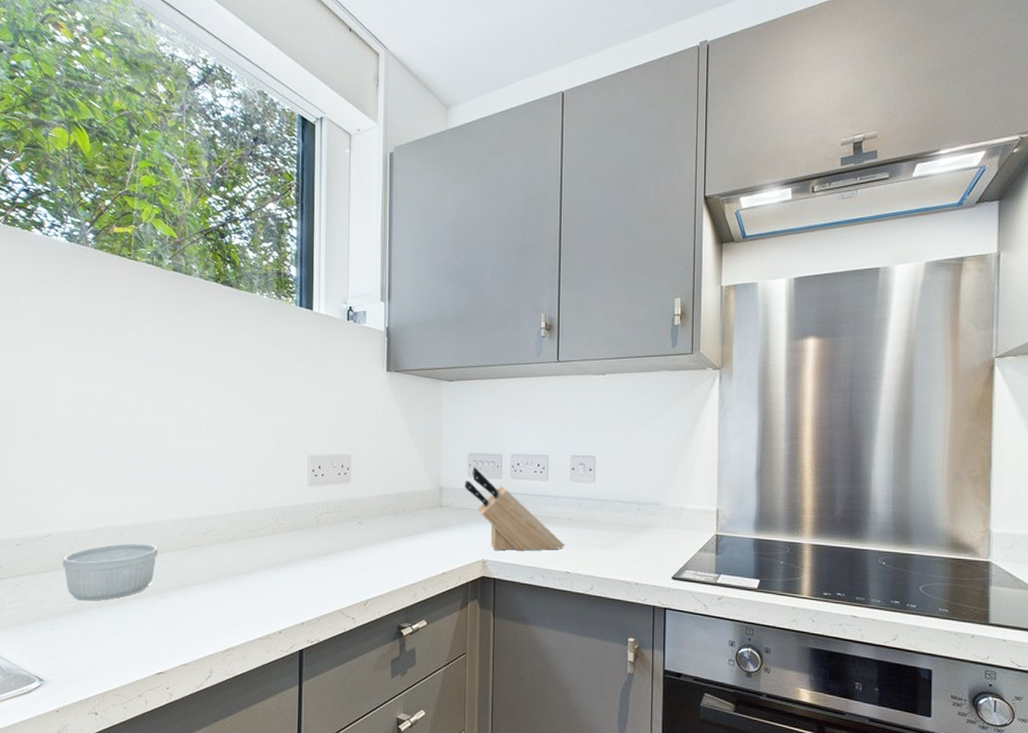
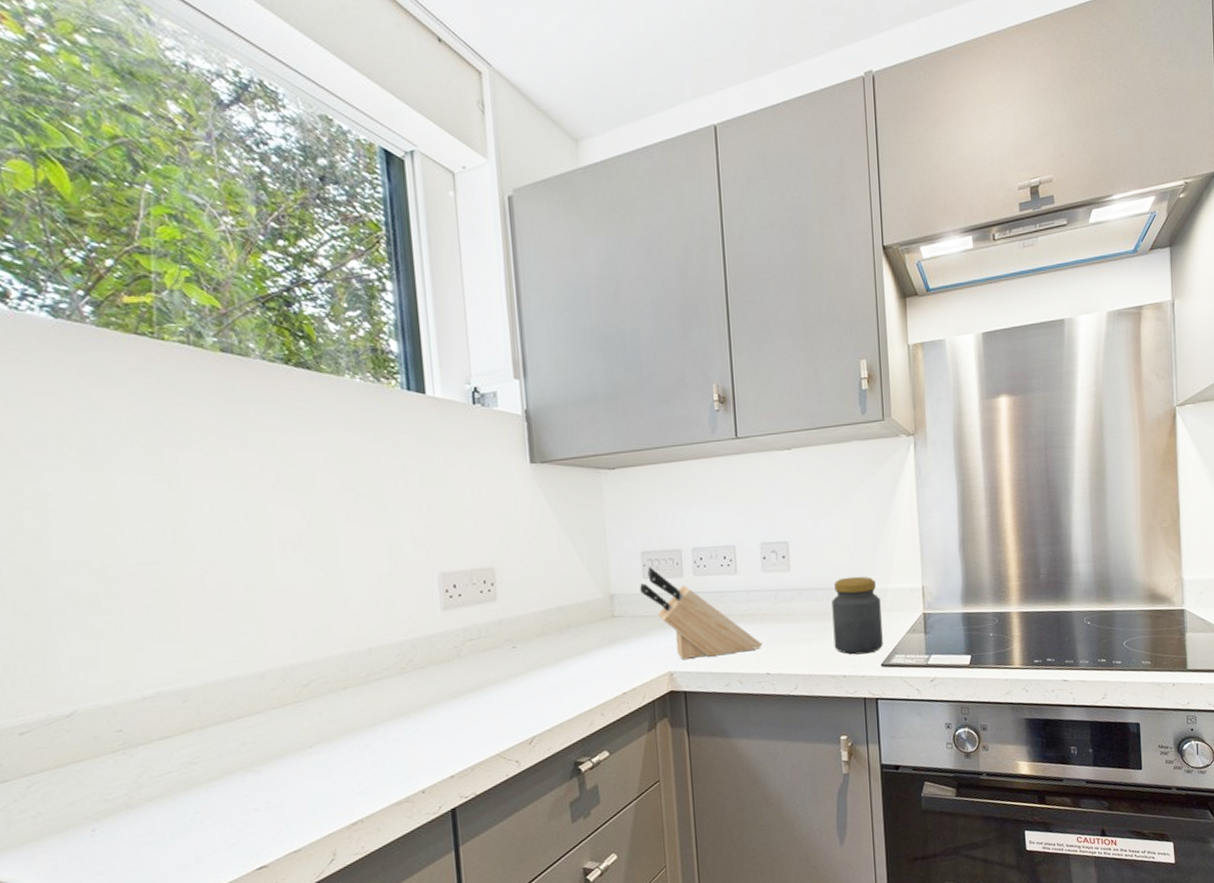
ramekin: present [62,543,158,601] -> none [96,706,241,794]
jar: none [630,493,676,566] -> present [831,576,883,655]

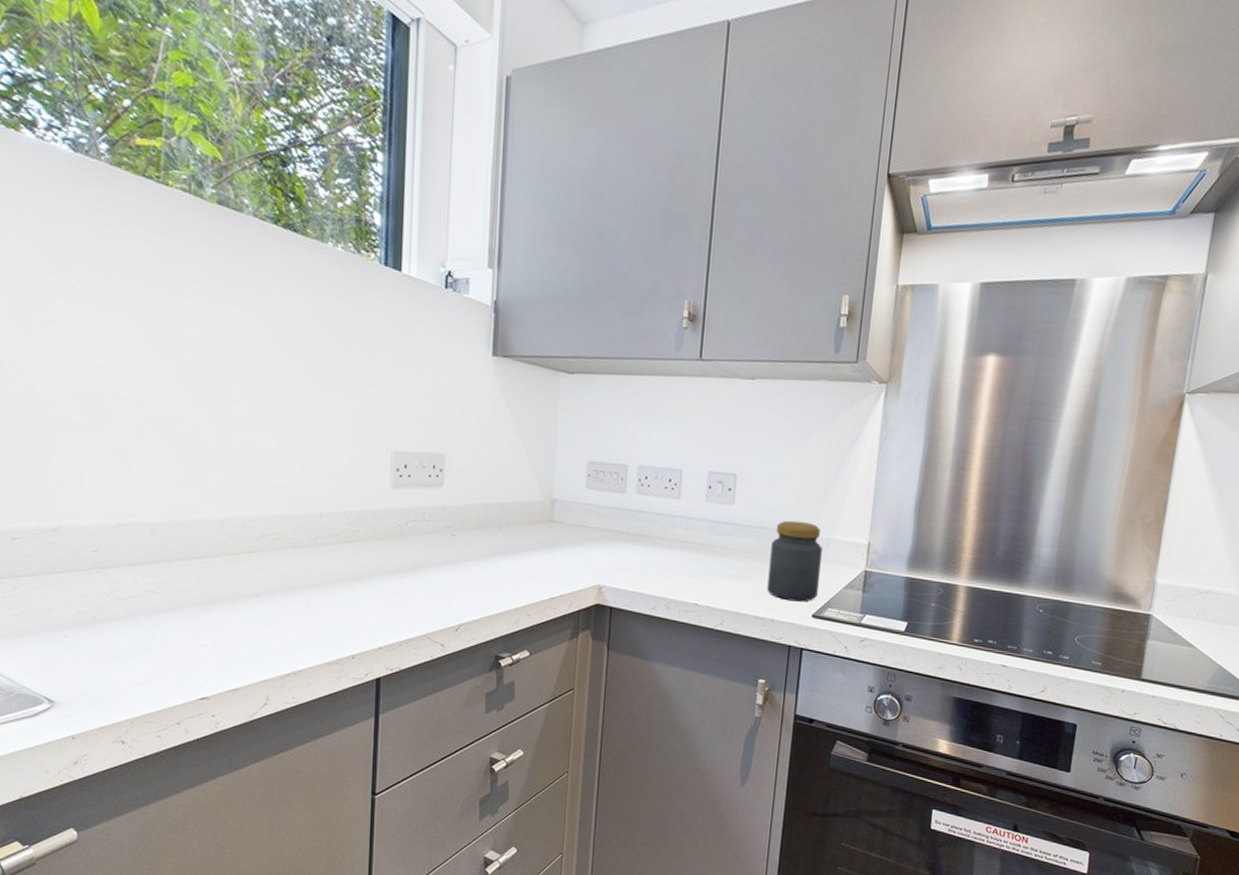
knife block: present [640,567,763,659] -> none [581,478,695,578]

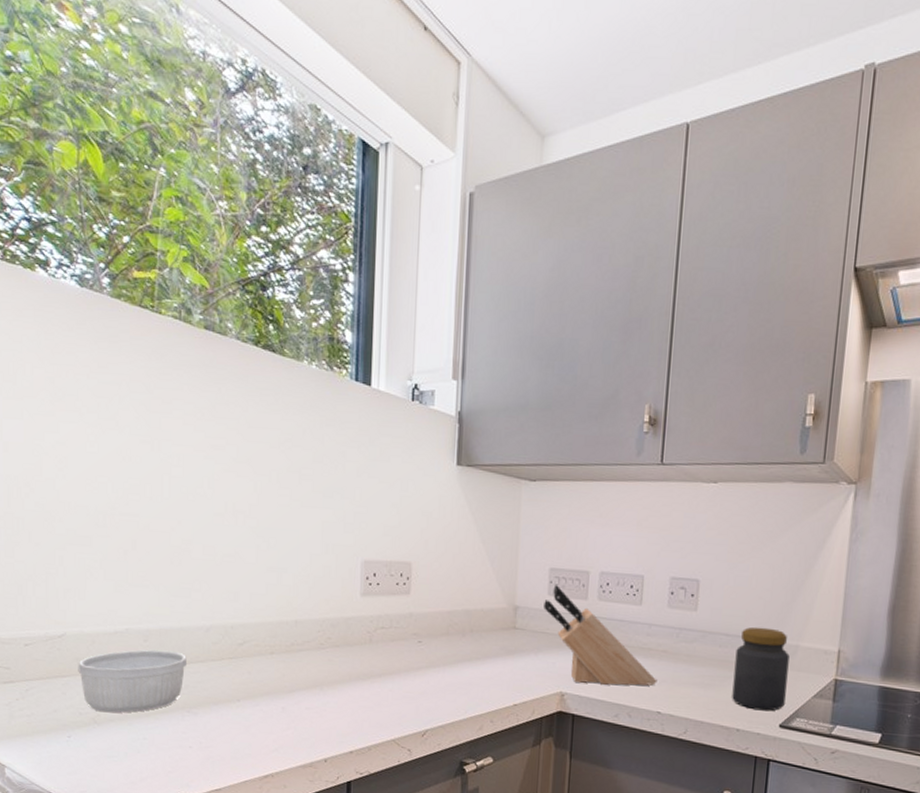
ramekin: none [75,543,199,611] -> present [78,649,186,713]
knife block: none [581,478,695,578] -> present [544,585,657,686]

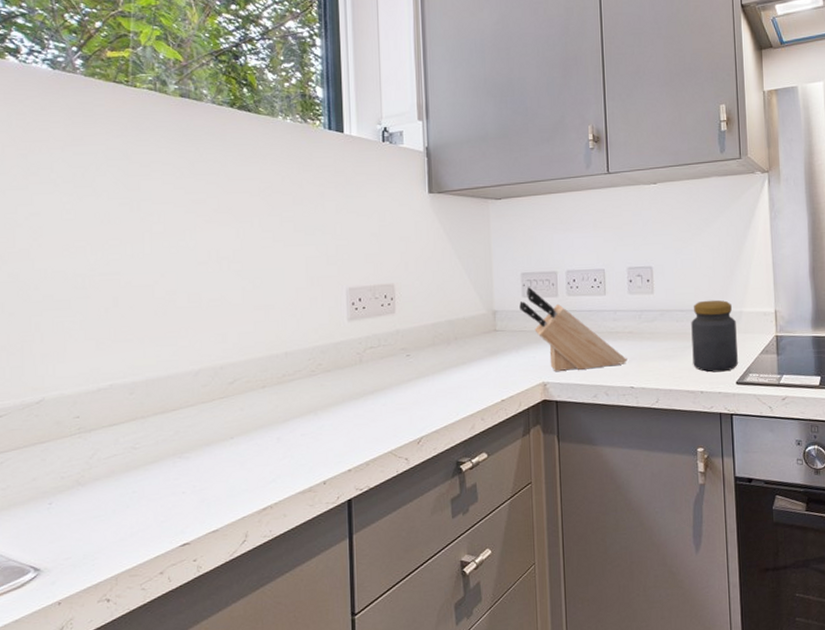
ramekin: present [78,649,186,713] -> none [58,399,176,473]

